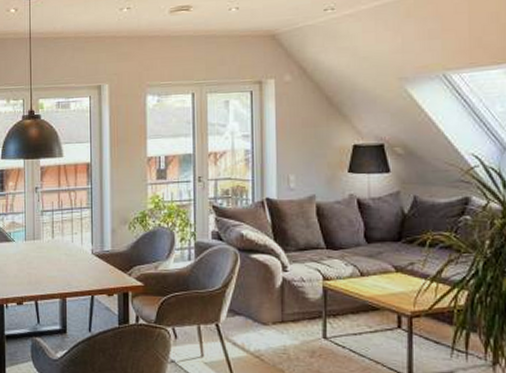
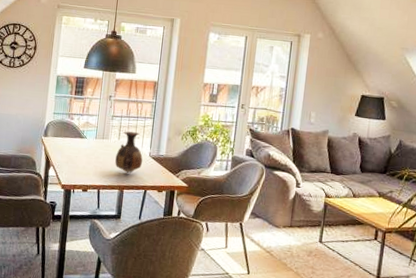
vase: none [52,227,84,278] -> present [115,131,143,174]

